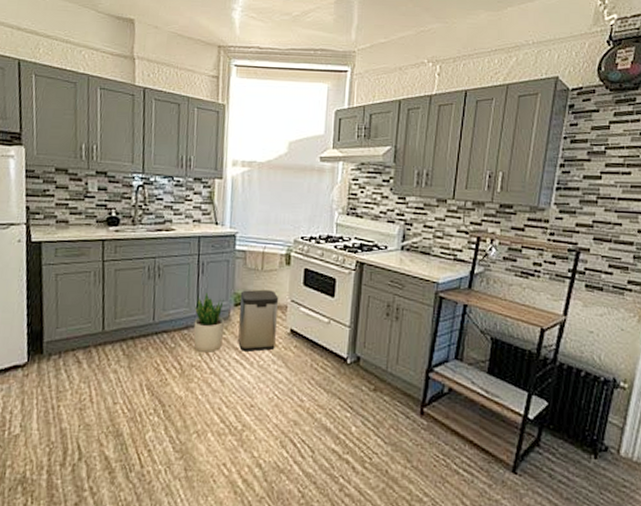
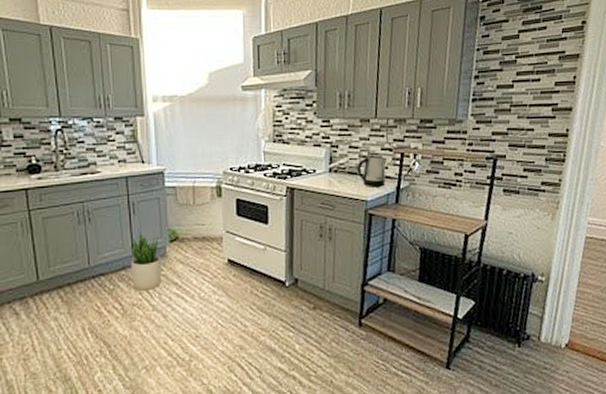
pedal bin: present [238,289,279,352] -> none [174,223,214,285]
kettle: none [430,236,462,270] -> present [356,154,387,187]

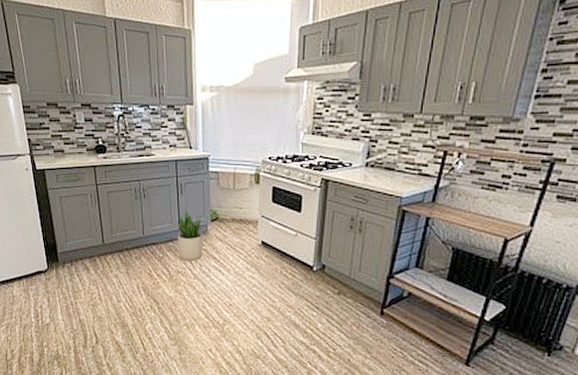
kettle: present [356,154,387,187] -> none [394,151,428,184]

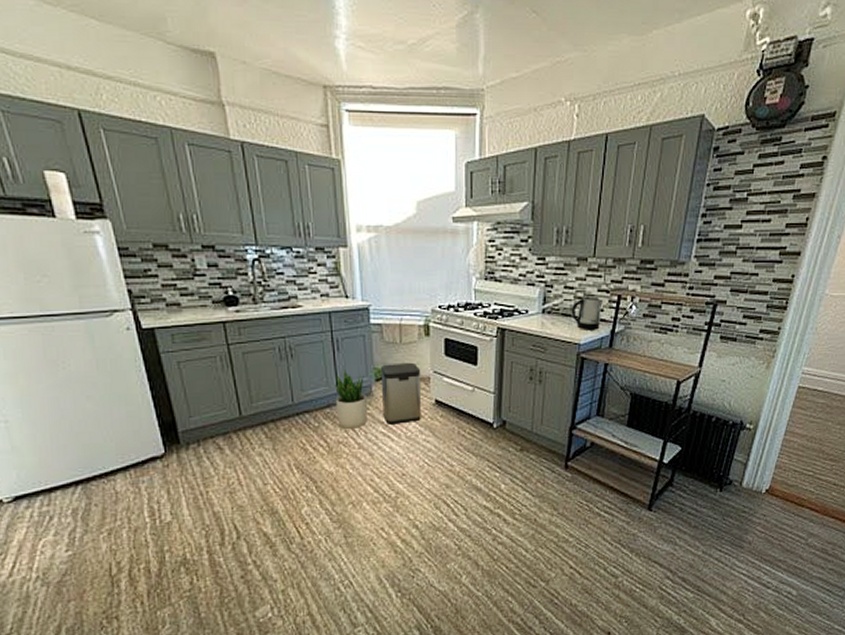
pedal bin: none [215,206,250,261] -> present [380,362,421,424]
kettle: none [394,151,428,184] -> present [571,296,603,330]

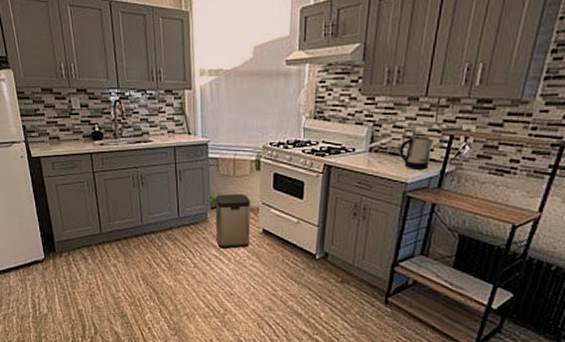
planter: present [333,369,367,429] -> none [175,197,202,250]

